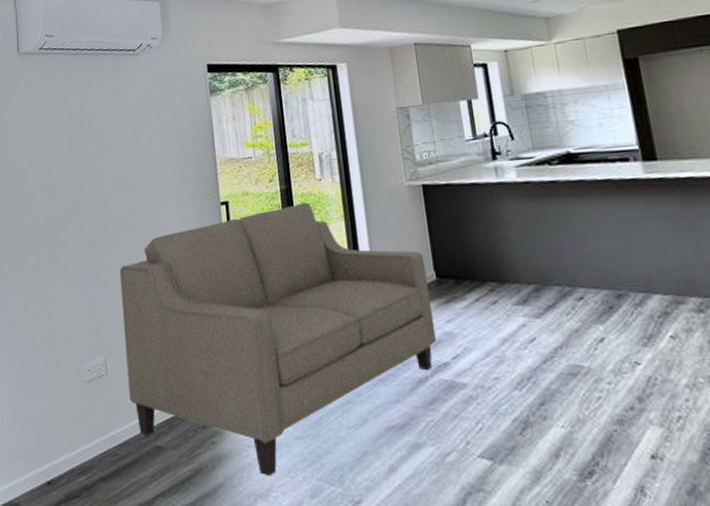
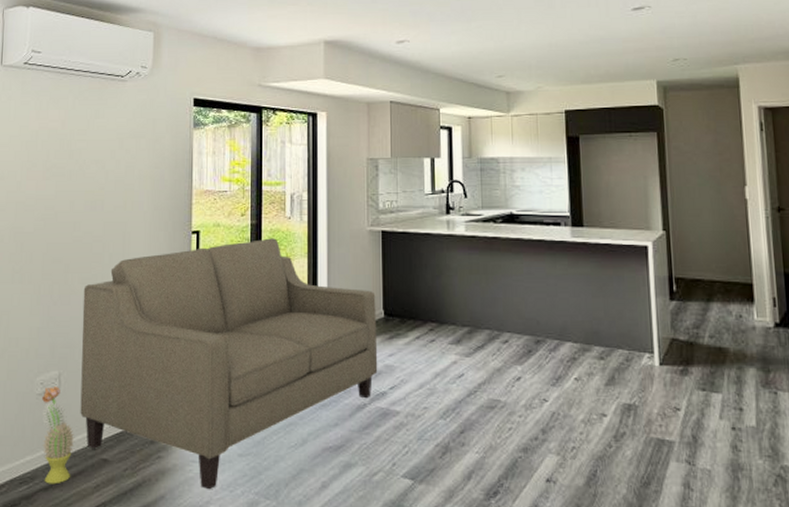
decorative plant: none [90,373,128,474] -> present [41,387,75,484]

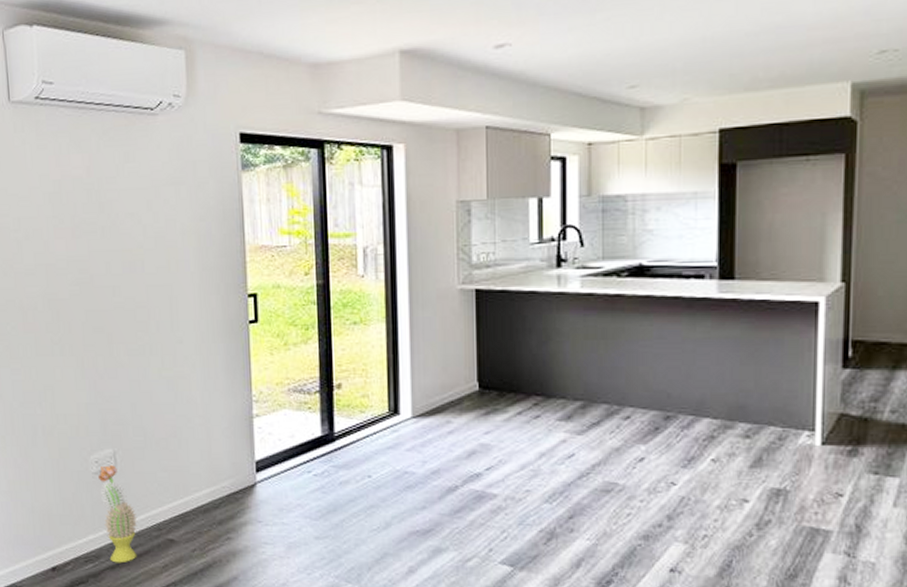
sofa: present [80,238,378,490] -> none [131,300,472,572]

